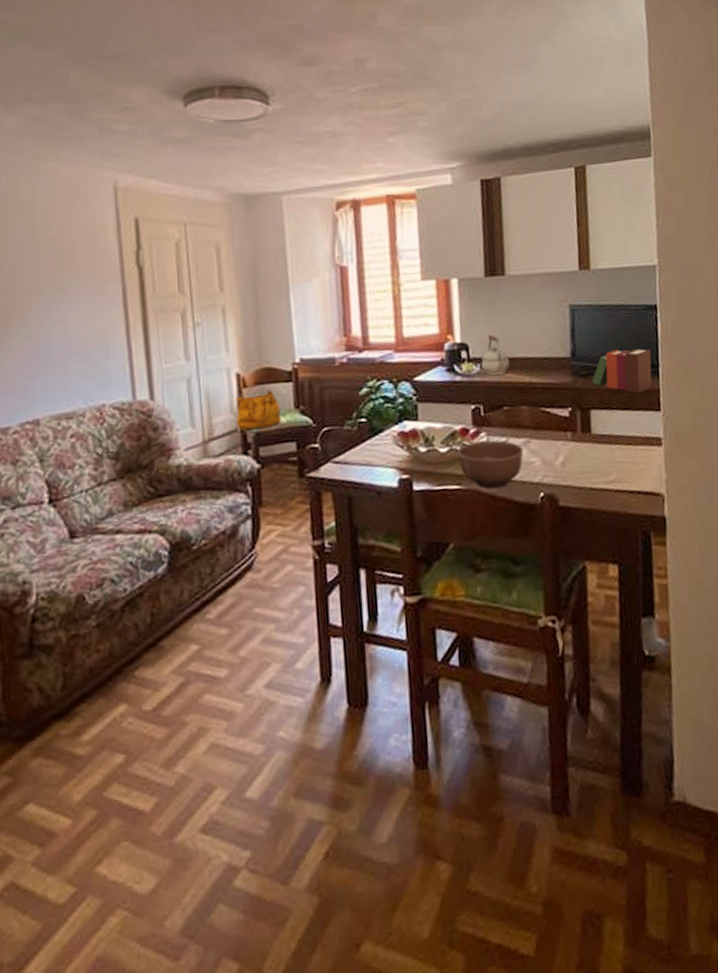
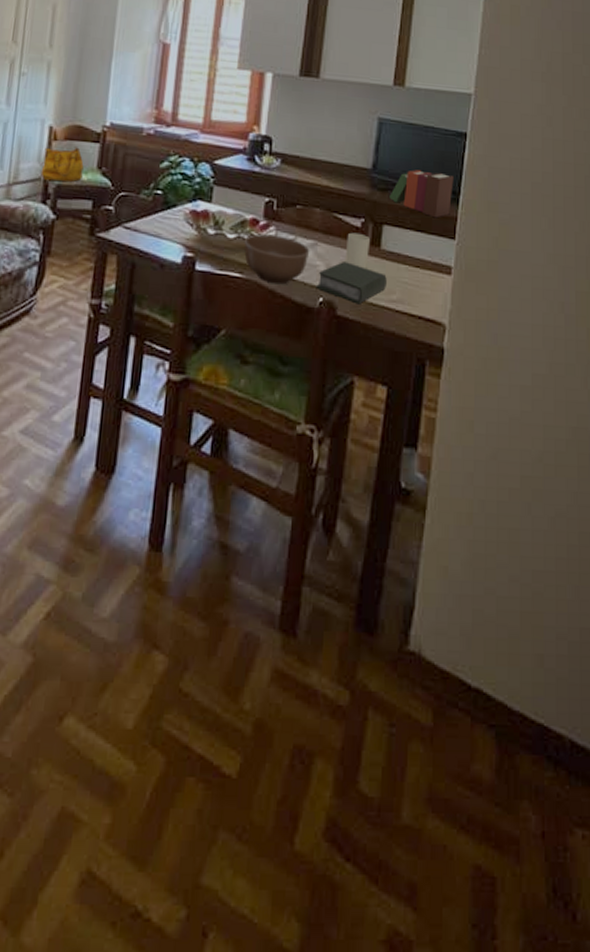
kettle: present [481,335,510,376] -> none [282,133,311,174]
book: none [535,453,603,492] -> present [316,262,387,305]
cup: none [557,422,582,457] -> present [344,232,370,270]

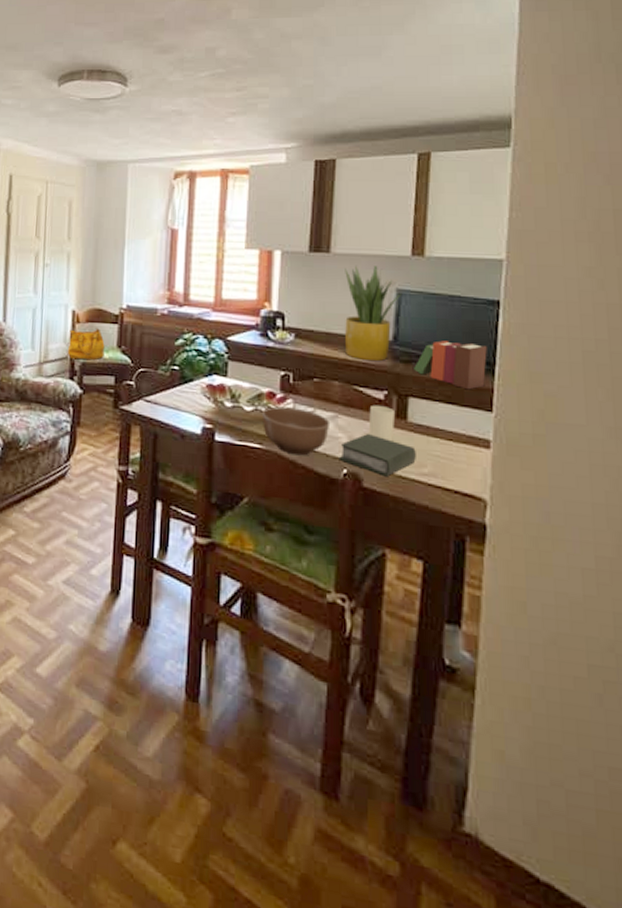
planter: none [328,92,382,189] -> present [345,265,401,362]

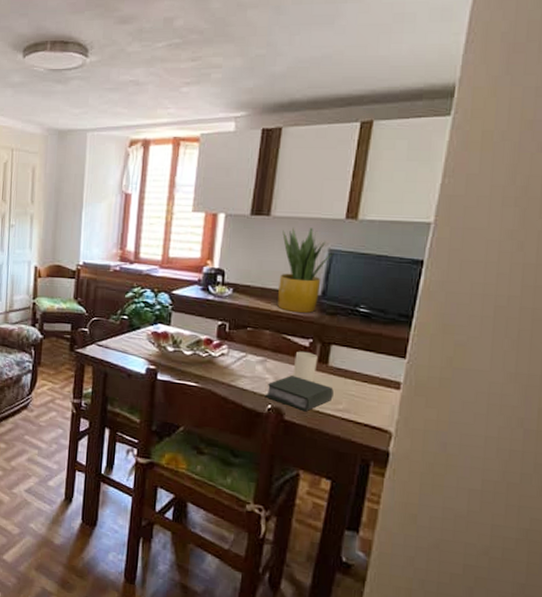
handbag: present [67,327,105,361] -> none [30,281,63,310]
bowl: present [261,406,331,456] -> none [199,351,260,393]
books: present [414,341,487,390] -> none [338,296,407,339]

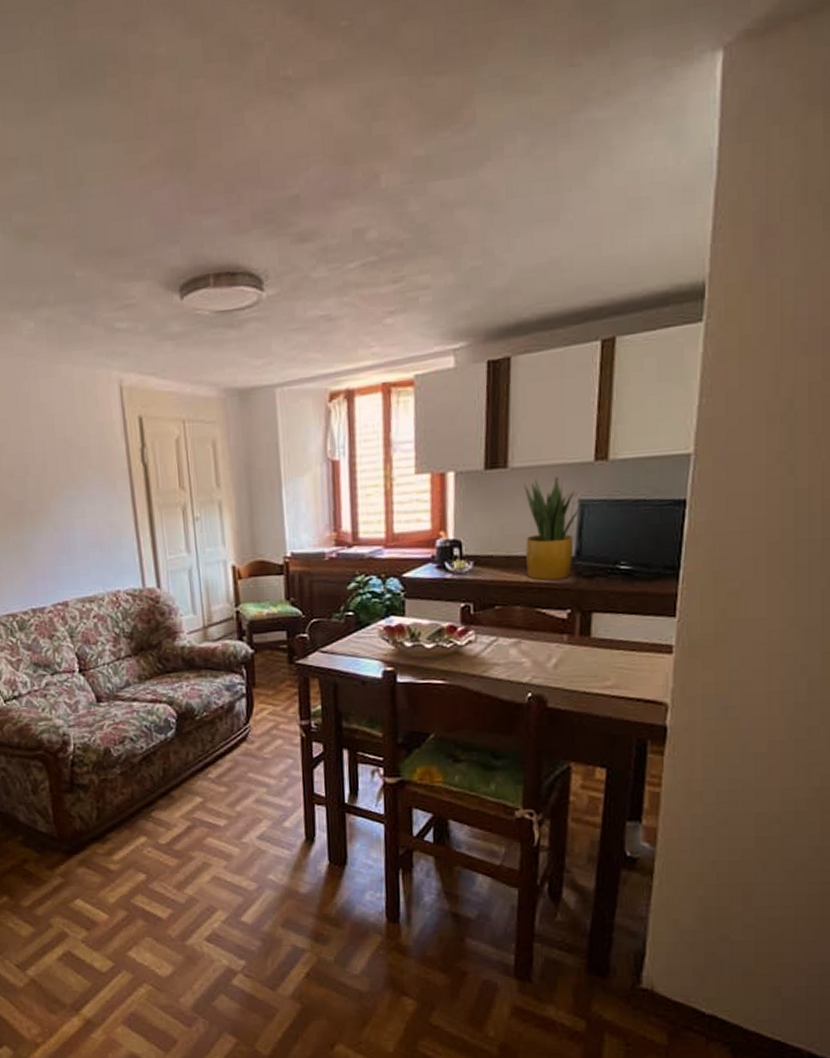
book: present [265,376,334,412] -> none [523,655,600,695]
cup: present [292,351,317,383] -> none [551,624,578,660]

